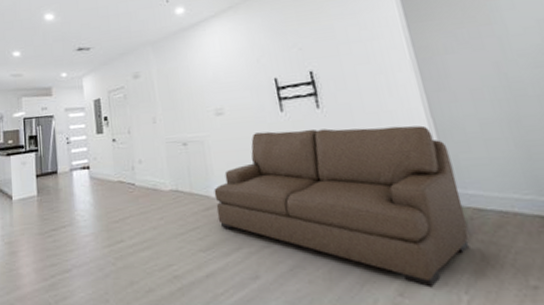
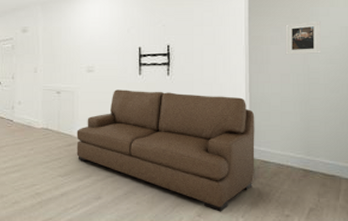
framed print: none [459,16,519,64] -> present [285,20,321,55]

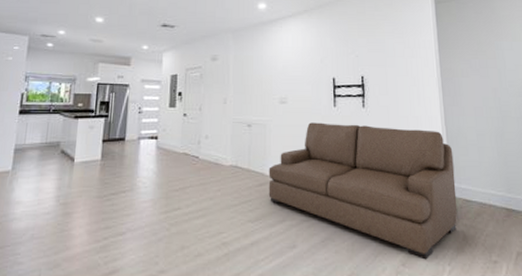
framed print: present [285,20,321,55] -> none [474,54,510,88]

